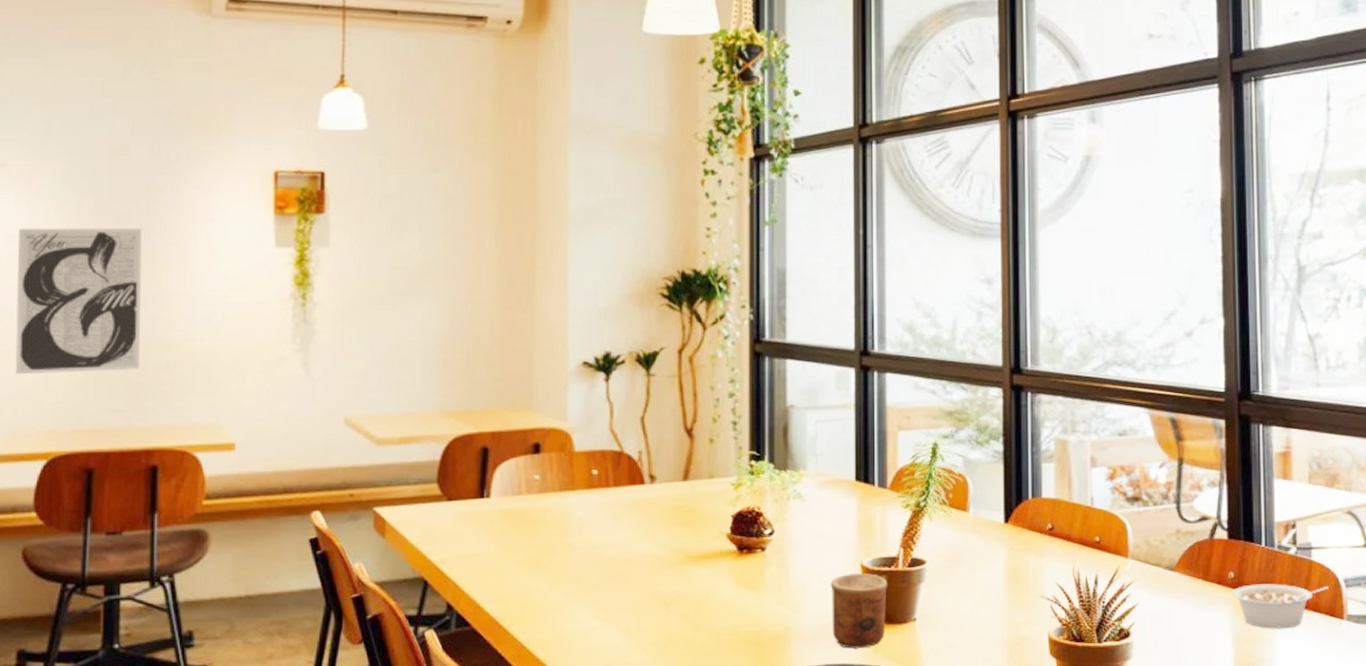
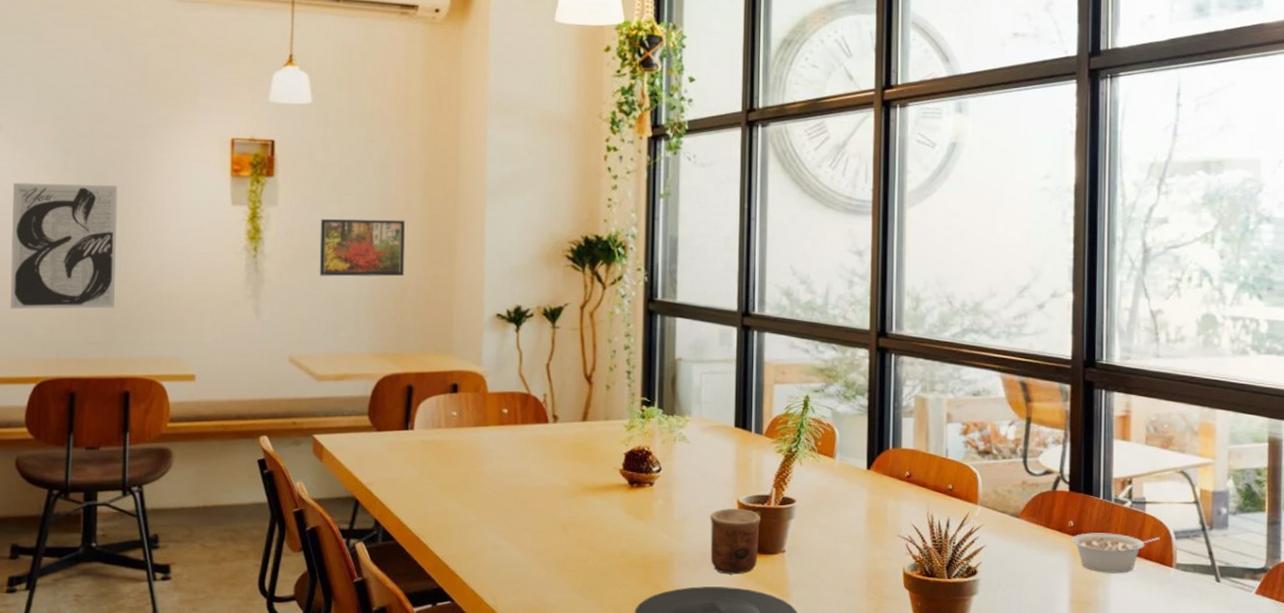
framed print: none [378,258,477,325] -> present [319,219,405,277]

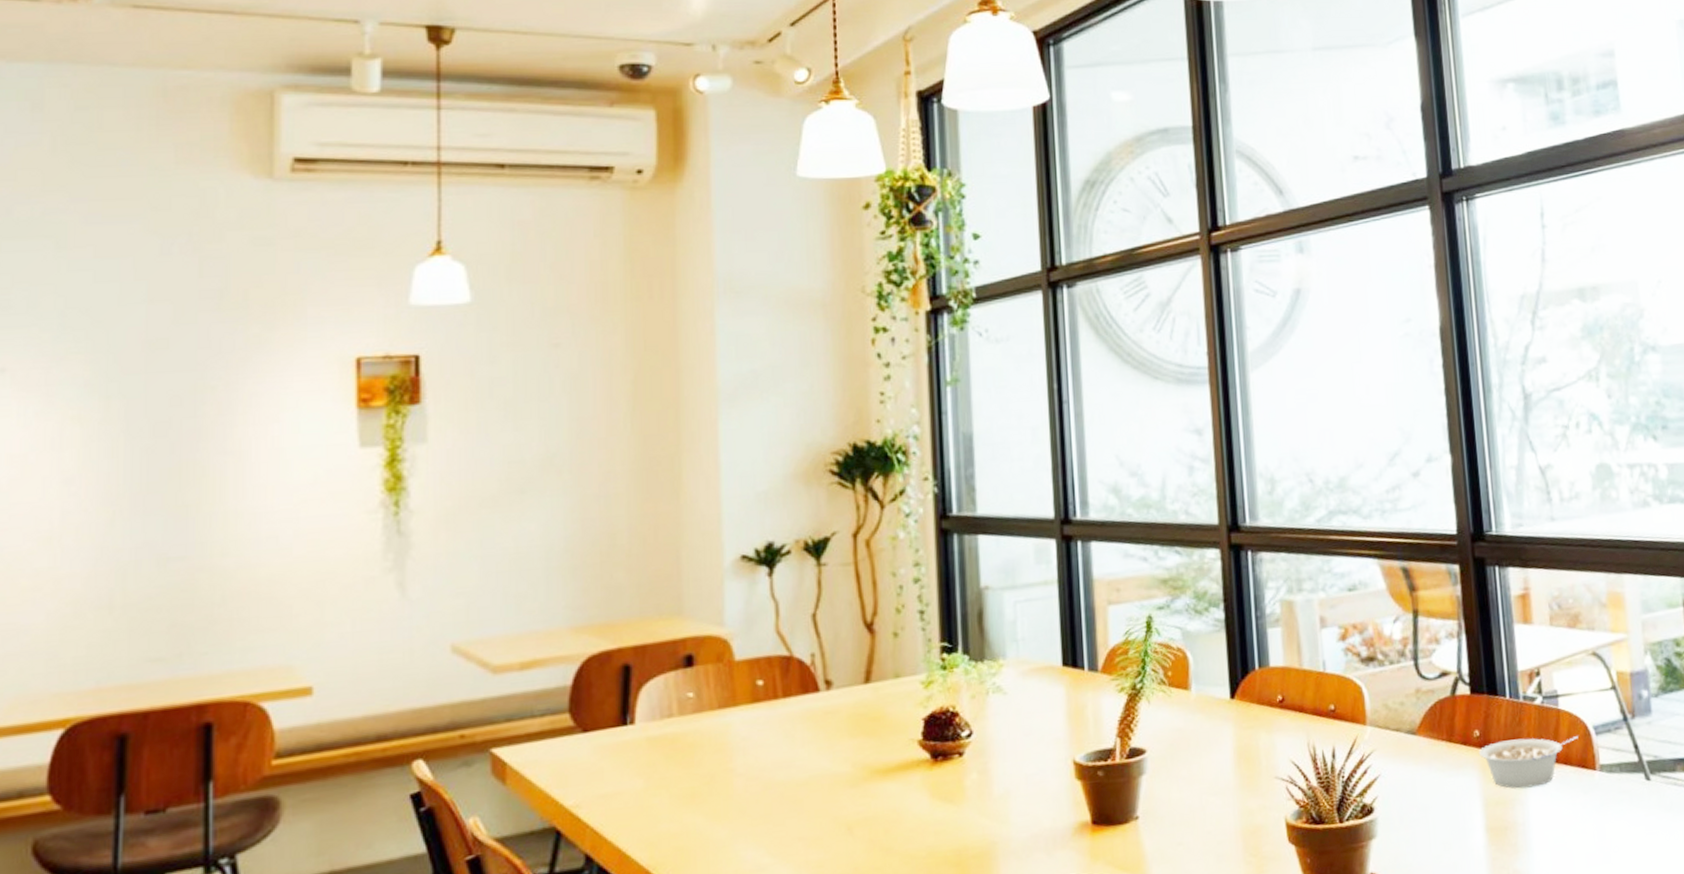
wall art: present [10,182,118,309] -> none [20,435,188,626]
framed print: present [319,219,405,277] -> none [489,445,612,531]
cup: present [710,509,761,574] -> none [1040,770,1105,859]

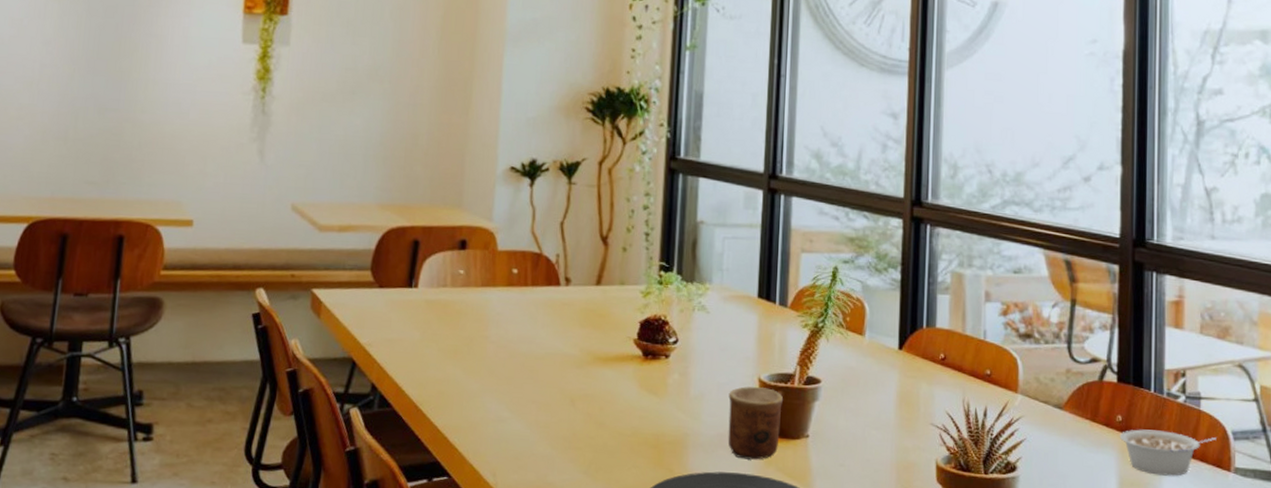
cup: none [1040,770,1105,859] -> present [728,386,784,460]

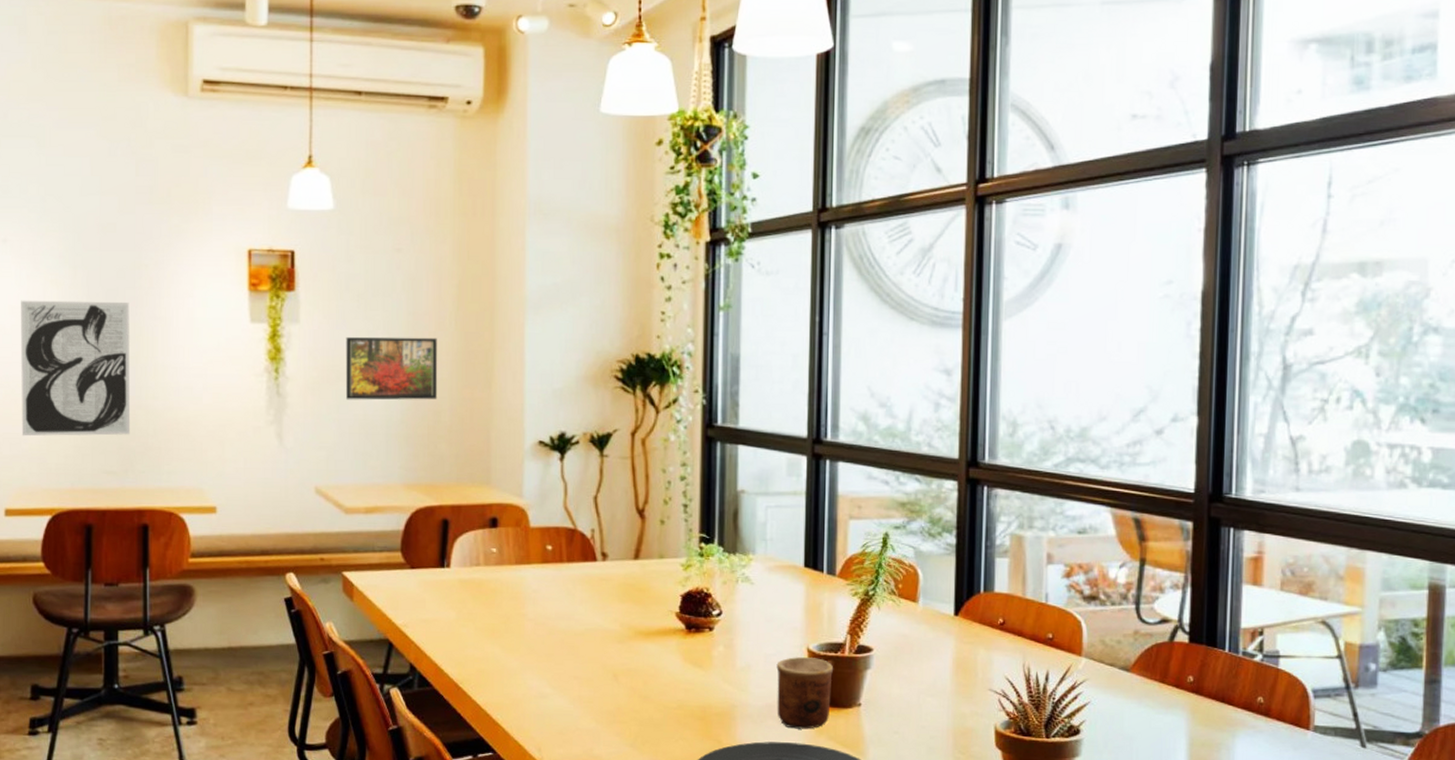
wall art: none [7,13,127,147] -> present [21,300,131,437]
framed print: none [328,61,420,124] -> present [345,337,438,400]
legume: present [1119,429,1217,476] -> none [1190,689,1295,736]

